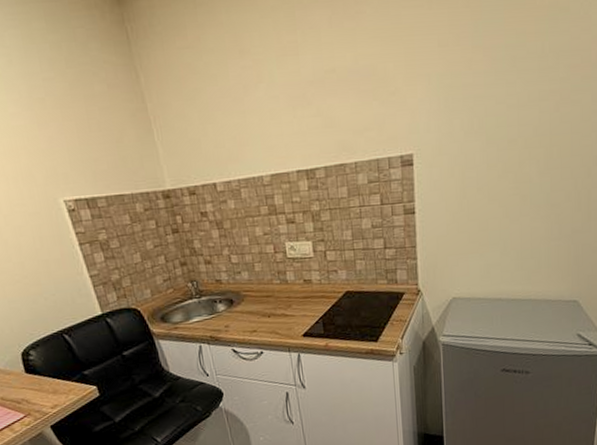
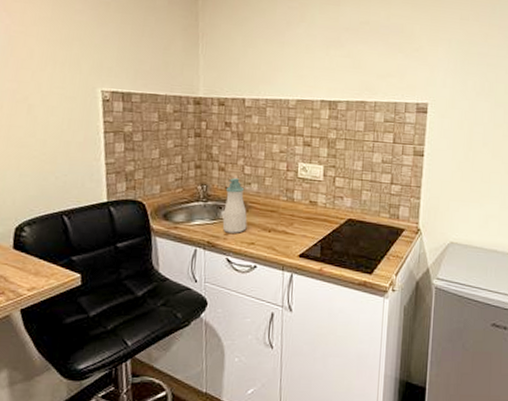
soap bottle: none [216,269,246,325] -> present [222,178,248,233]

